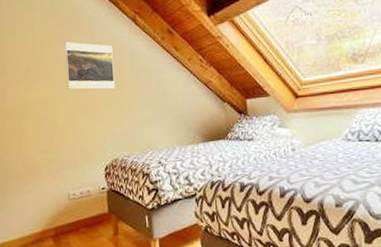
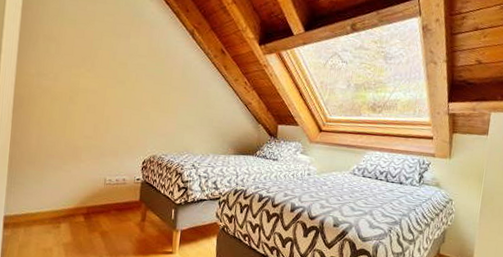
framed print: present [65,42,115,90] -> none [119,40,168,93]

